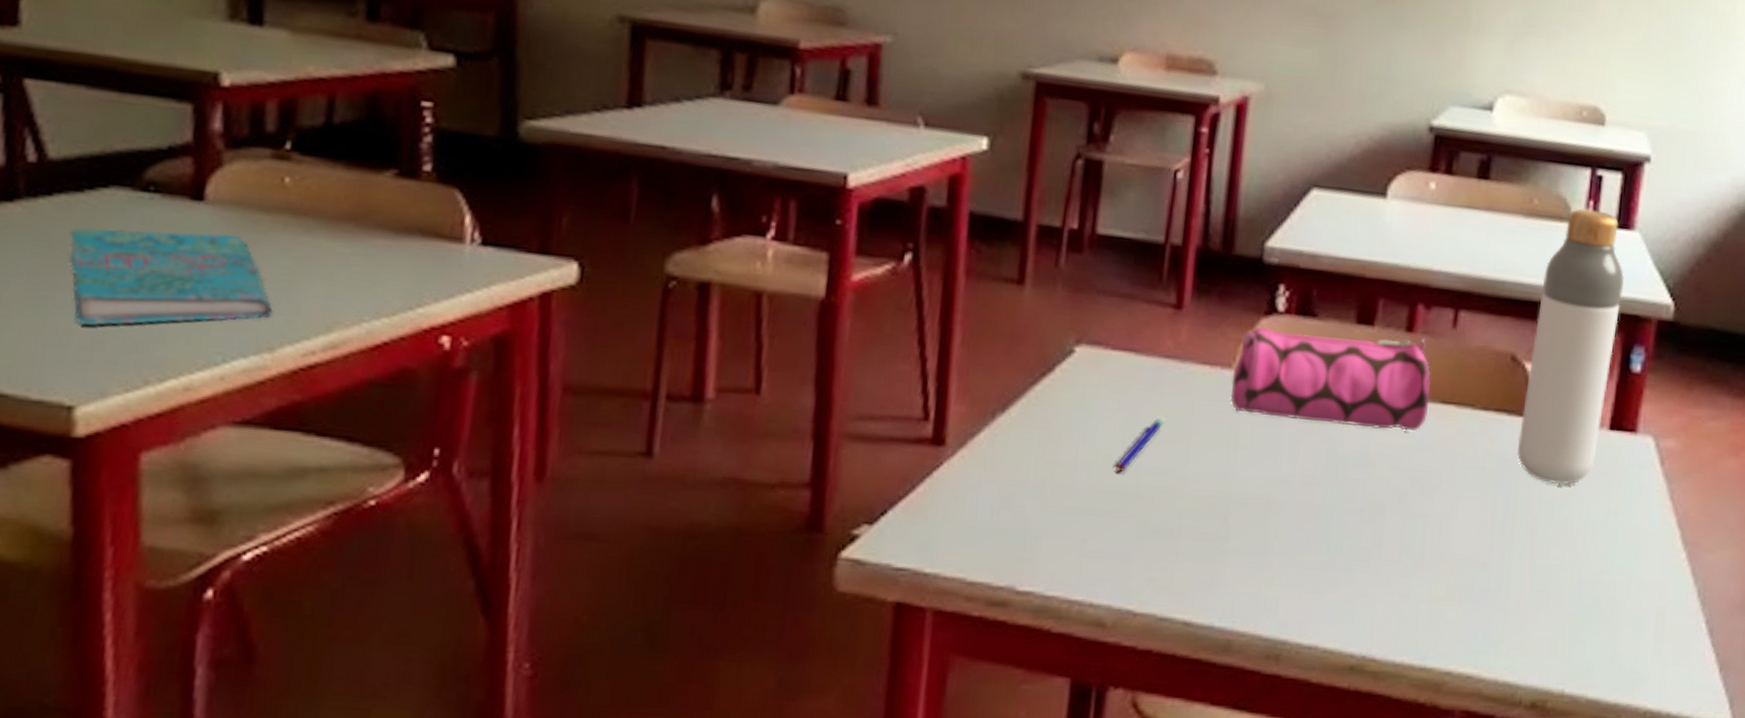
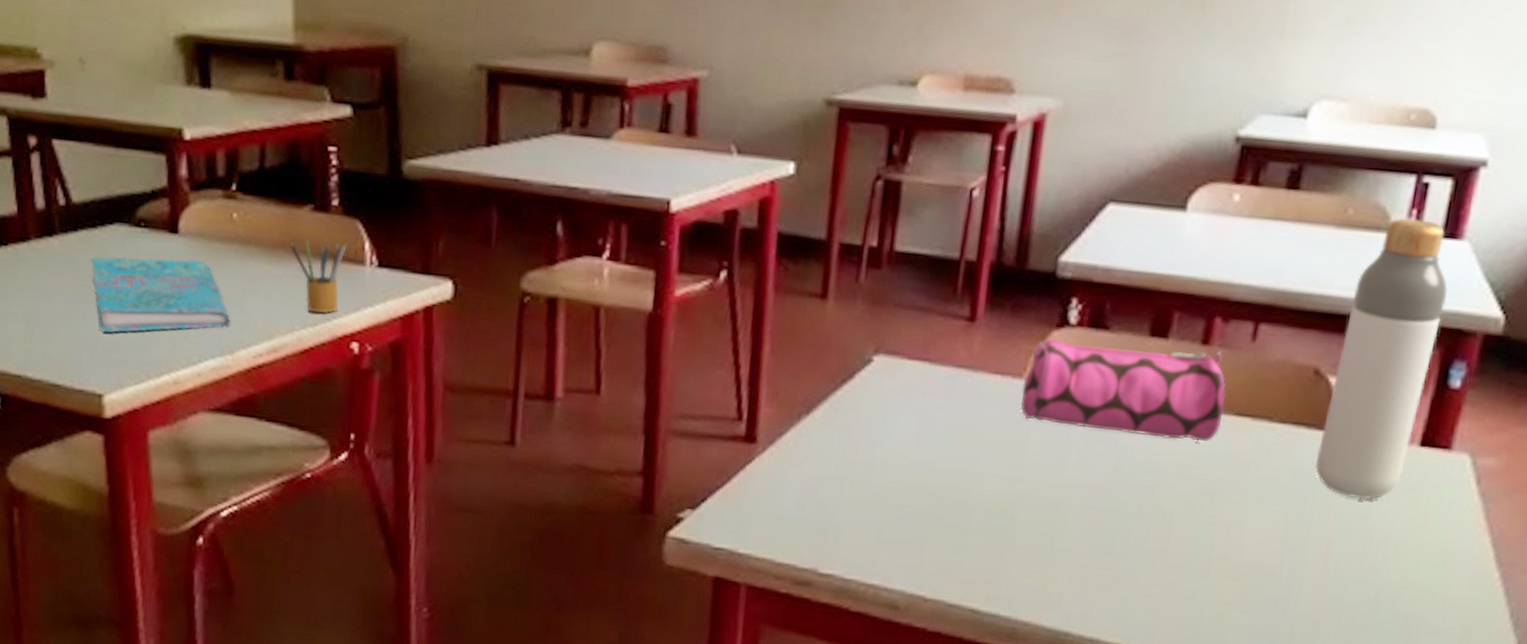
pencil box: none [361,210,442,301] -> present [289,238,347,314]
pen: present [1115,418,1164,473] -> none [909,423,956,473]

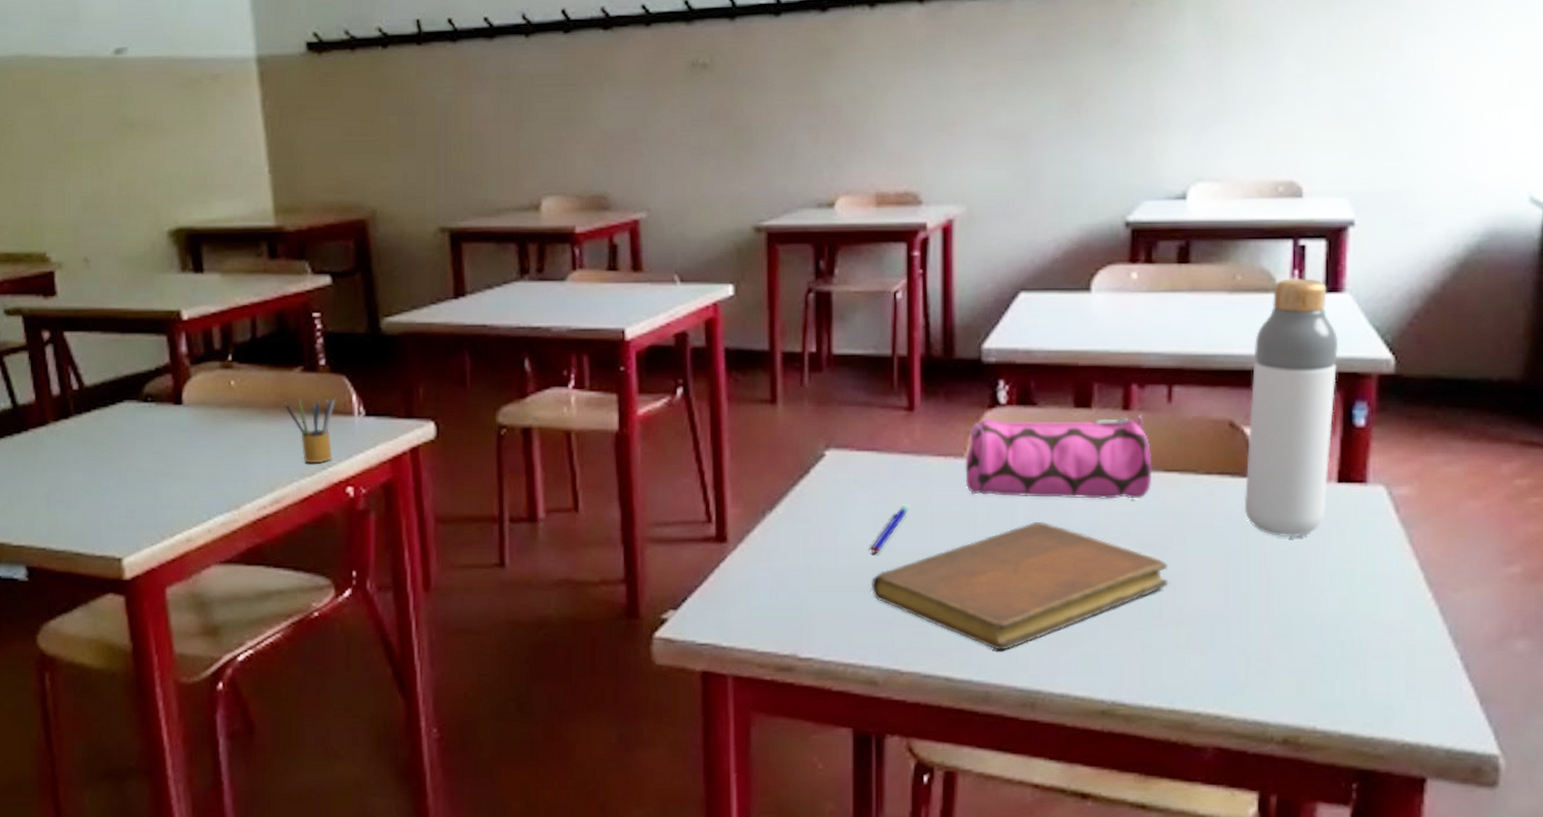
cover: present [90,256,231,333] -> none [103,426,235,501]
notebook: none [904,455,1225,587] -> present [870,522,1168,651]
pen: none [909,423,956,473] -> present [870,505,909,554]

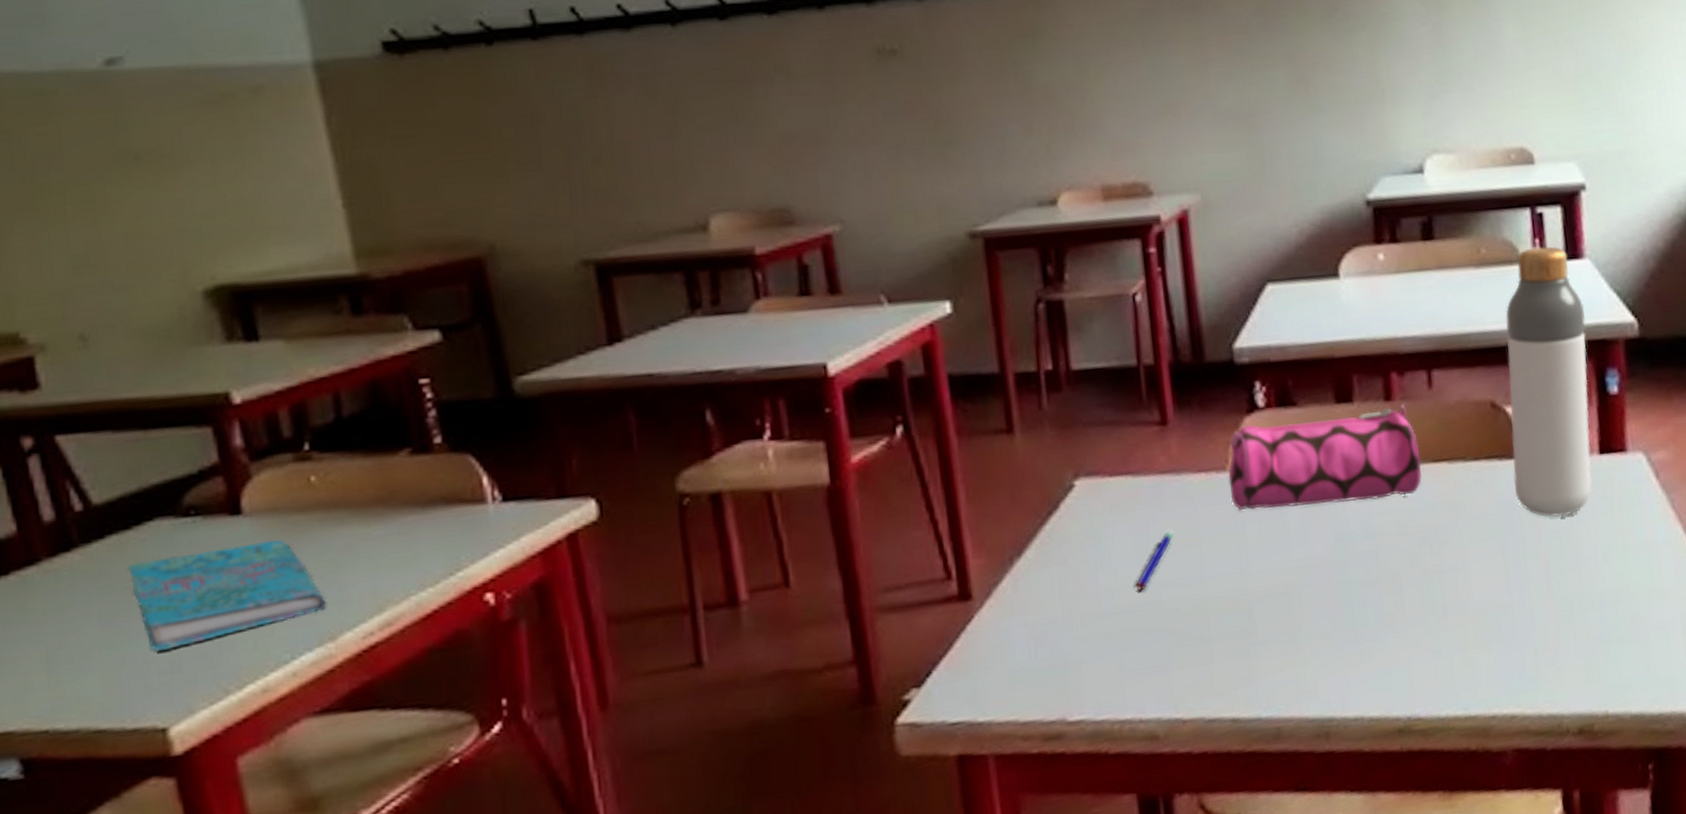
cover: none [103,426,235,501] -> present [127,540,327,653]
pencil box: present [284,395,336,464] -> none [388,479,462,570]
notebook: present [870,522,1168,651] -> none [1140,531,1450,680]

